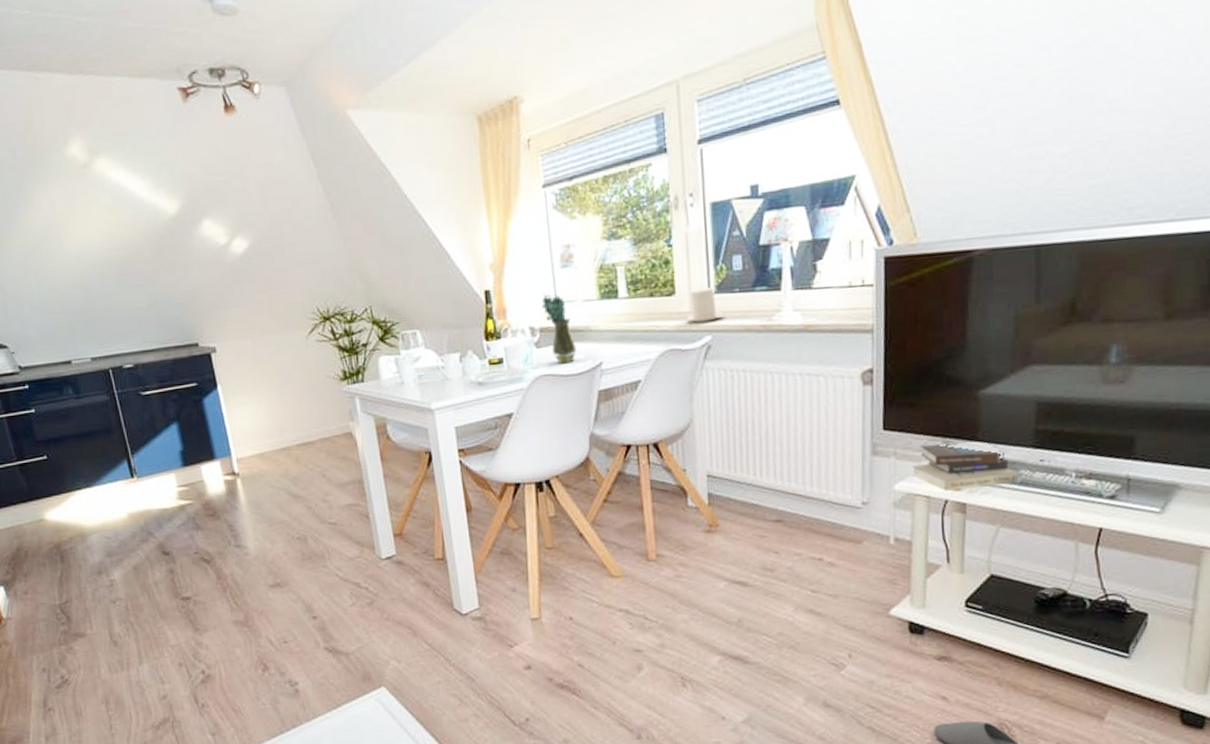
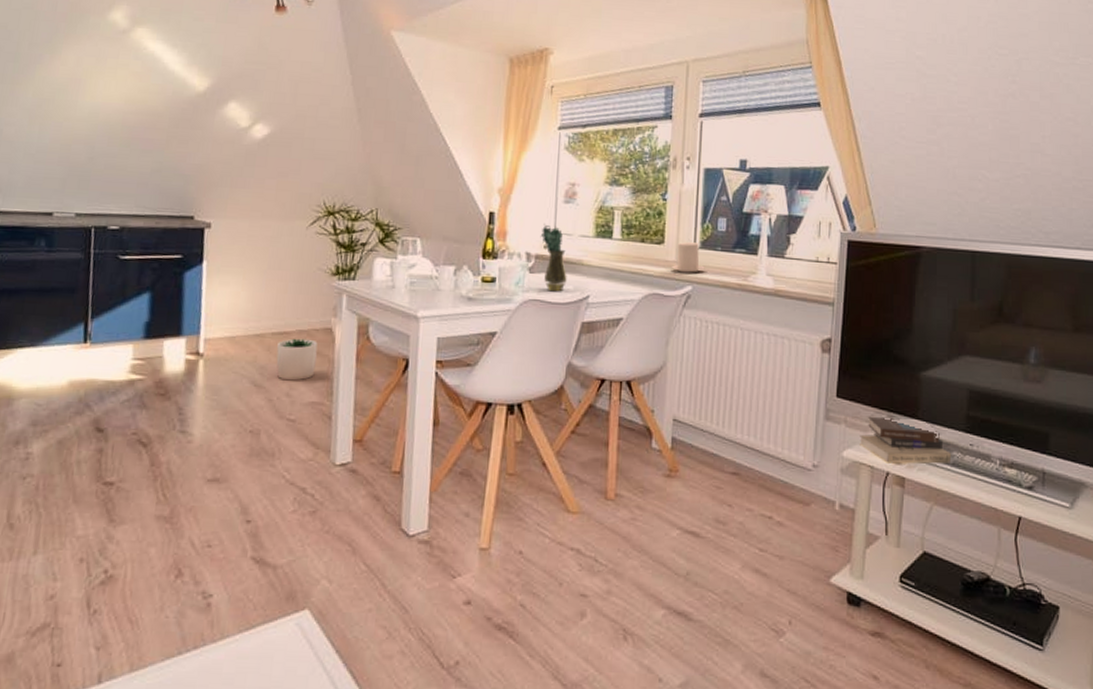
planter: none [304,445,345,488] -> present [276,338,318,381]

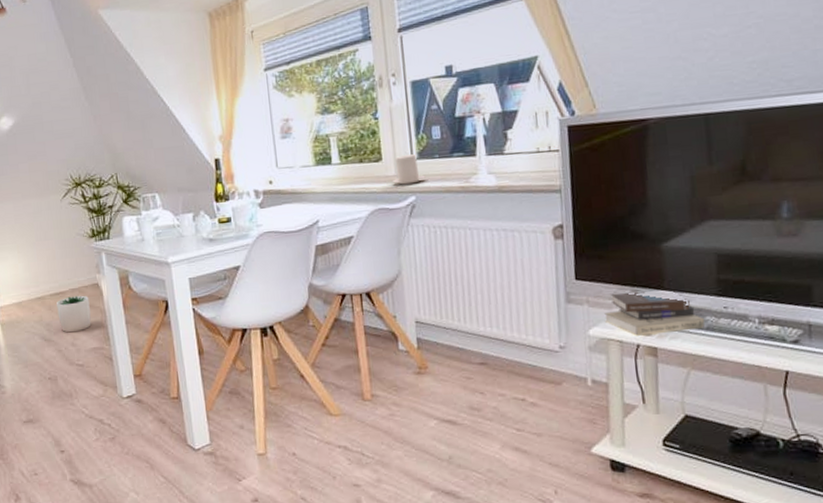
vase: present [540,224,567,292] -> none [264,161,296,222]

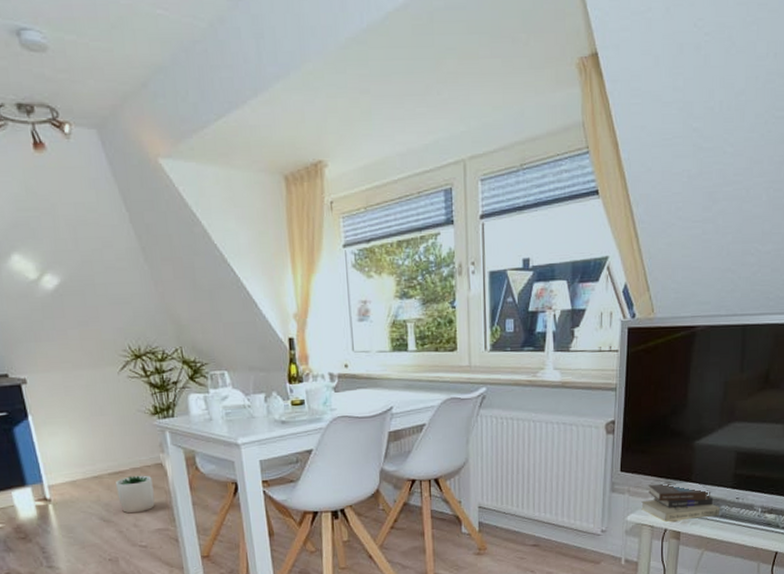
candle: present [392,153,426,185] -> none [465,345,497,376]

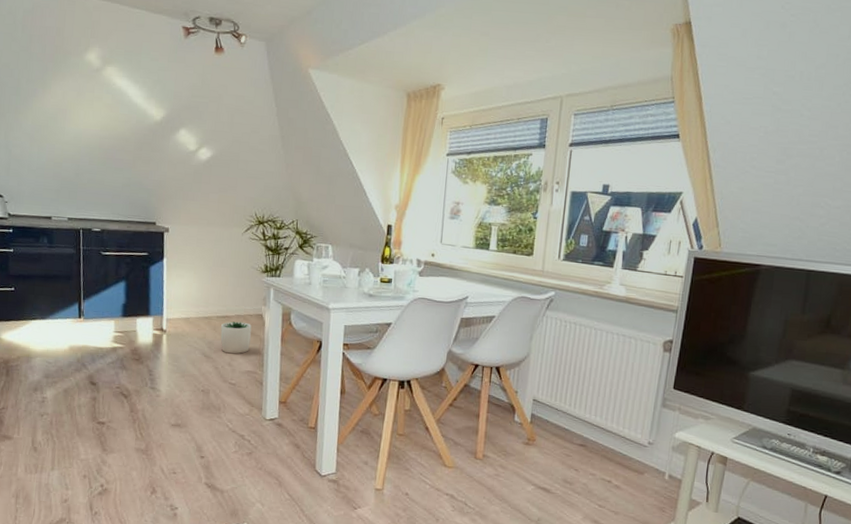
books: present [641,484,721,522] -> none [690,407,771,449]

